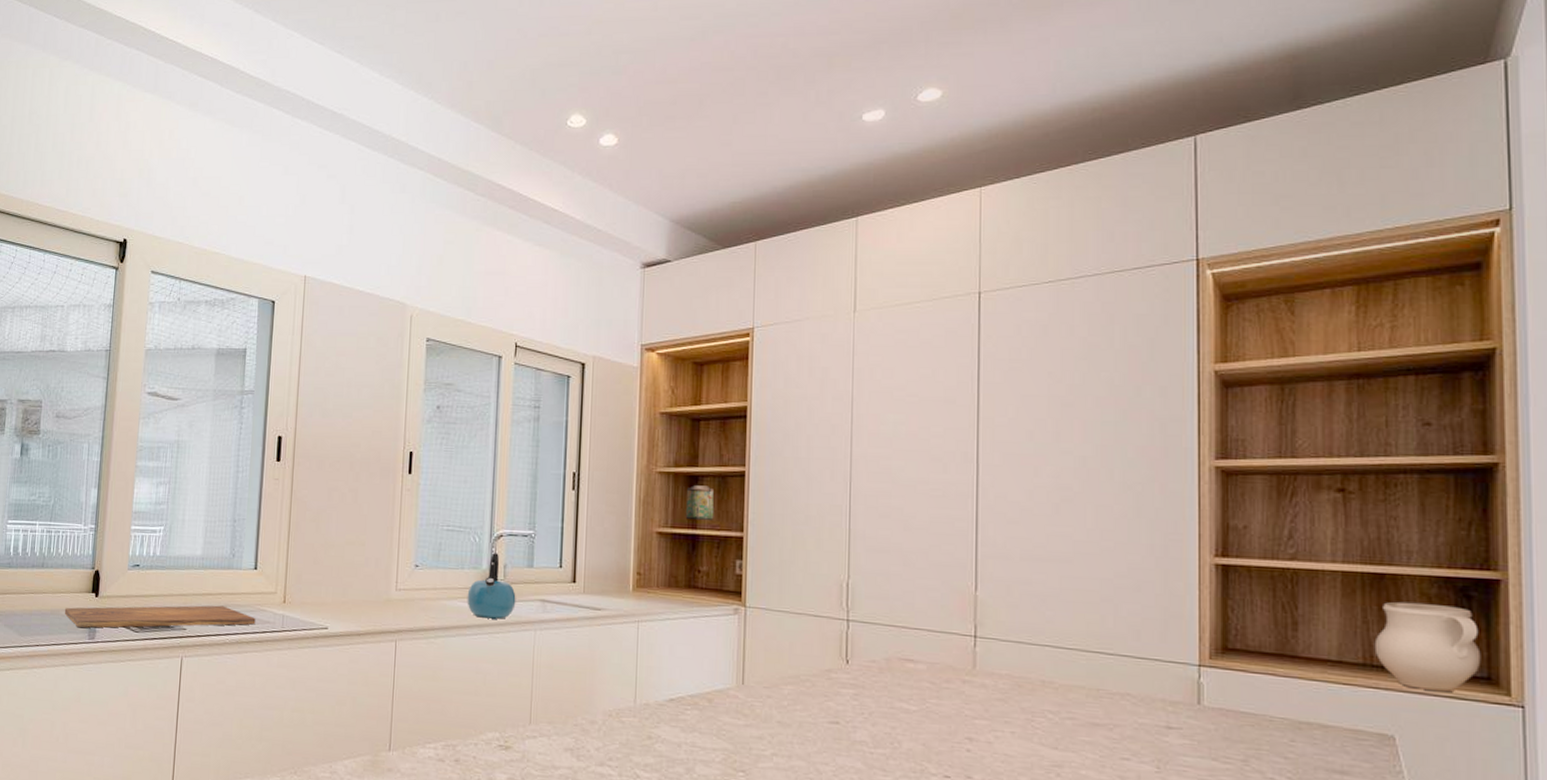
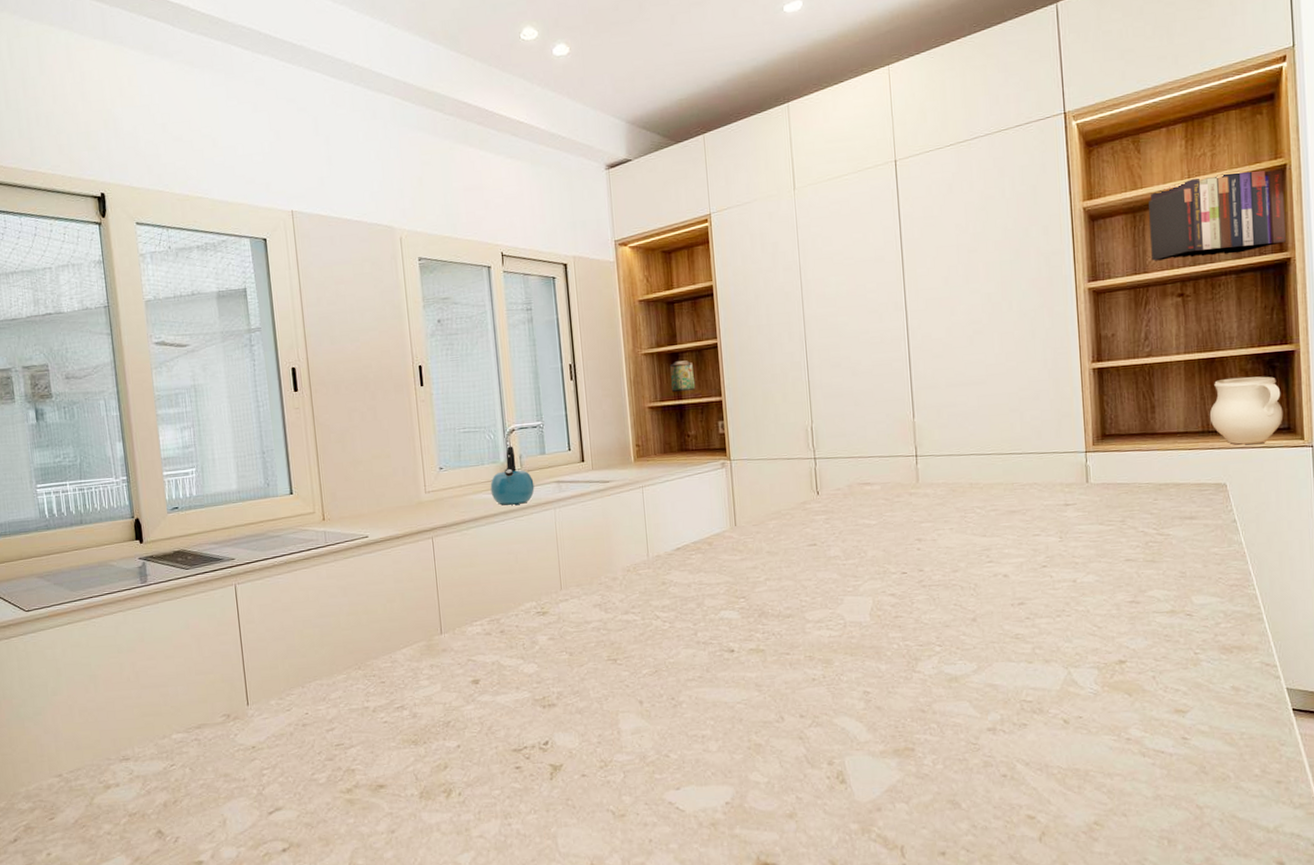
cutting board: present [64,605,256,628] -> none [111,532,300,575]
books: none [1303,349,1492,449] -> present [1149,168,1286,261]

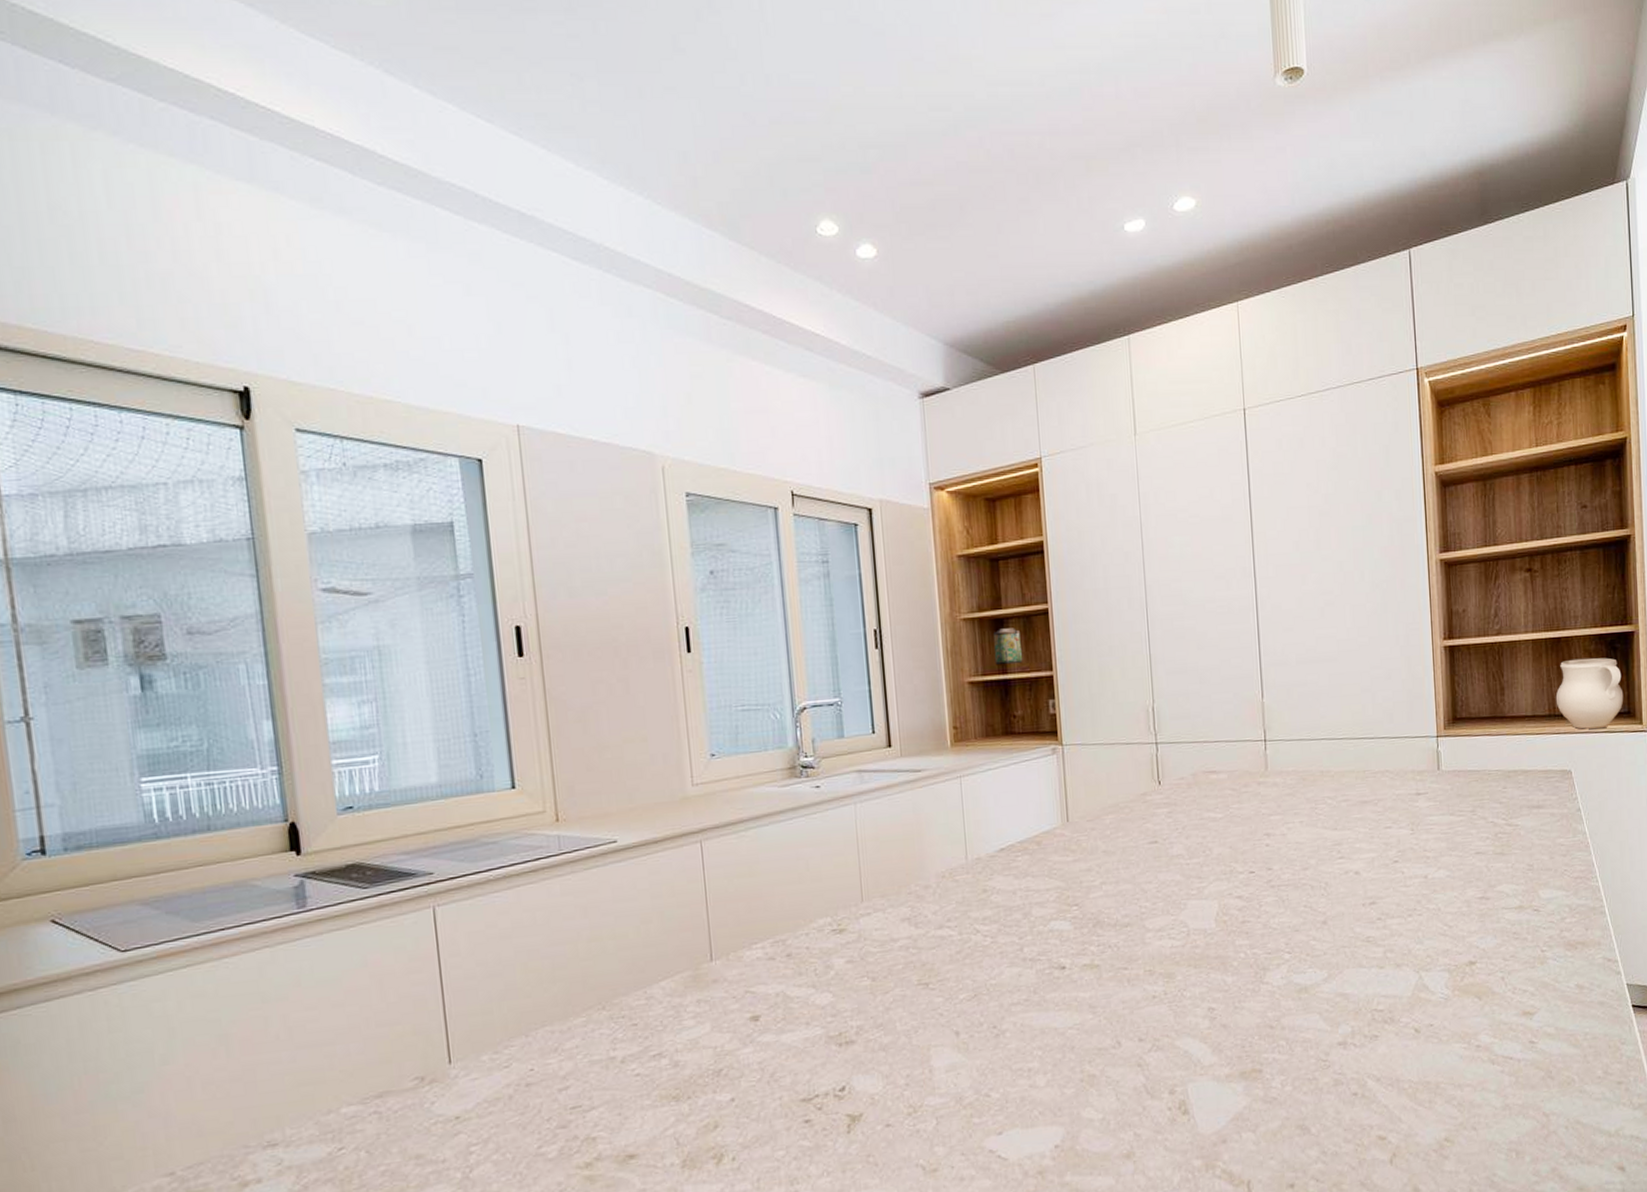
kettle: present [490,446,535,505] -> none [775,727,831,800]
books: present [1149,168,1286,261] -> none [1498,440,1626,533]

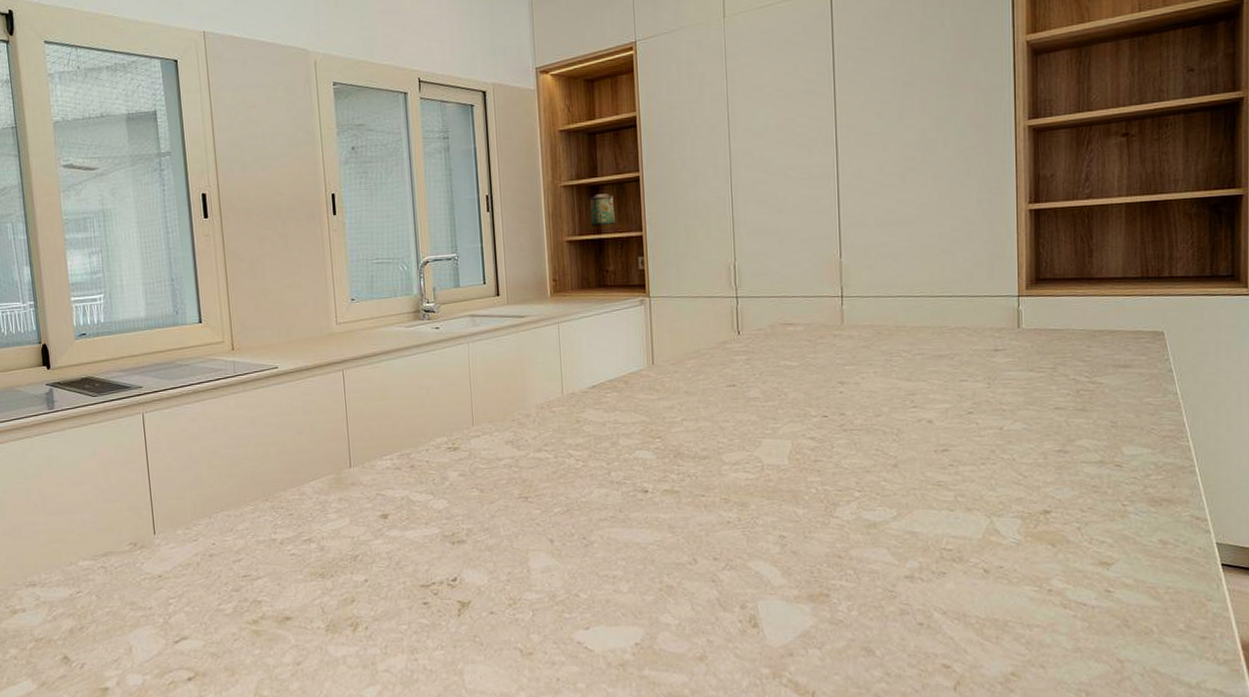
ceramic jug: present [1555,657,1624,730] -> none [1149,221,1227,292]

